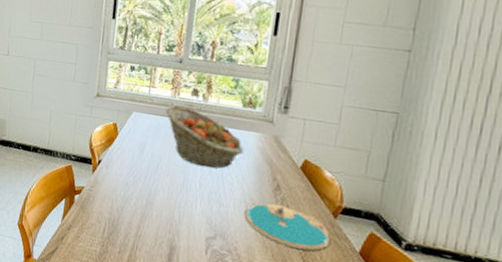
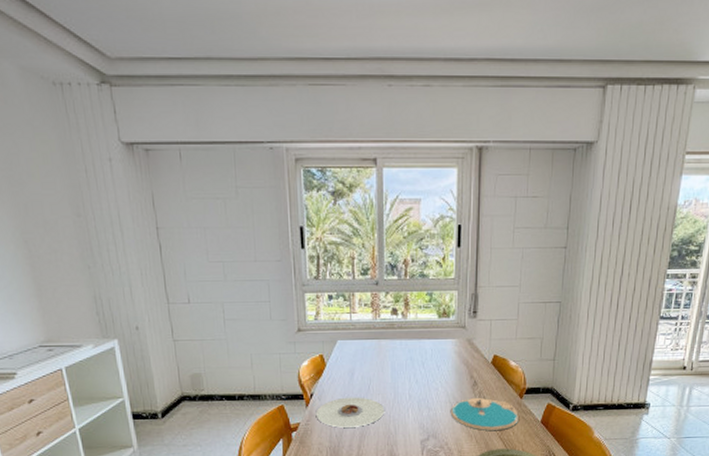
plate: none [100,170,171,206] -> present [315,397,384,428]
fruit basket: present [165,105,244,169] -> none [369,327,443,379]

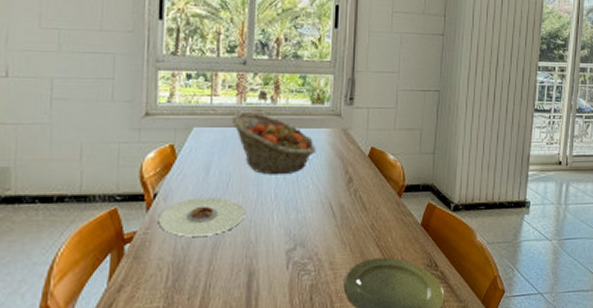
fruit basket: none [369,327,443,379] -> present [231,113,316,175]
plate: present [450,397,519,431] -> none [321,196,397,236]

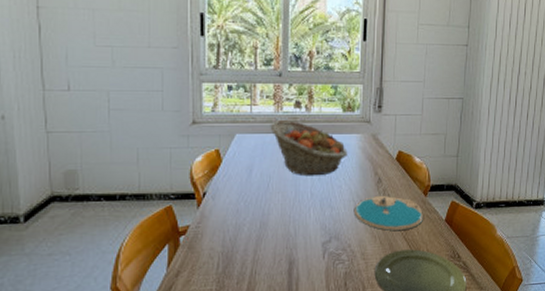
plate: present [158,197,244,237] -> none [208,195,284,230]
plate: none [321,196,397,236] -> present [353,195,423,231]

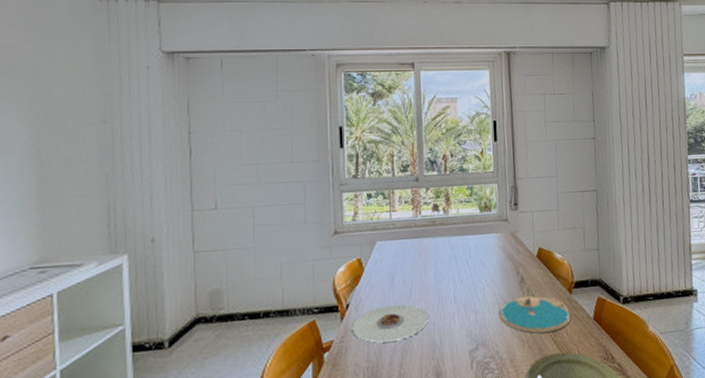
plate: none [208,195,284,230] -> present [351,304,428,343]
fruit basket: present [270,120,348,177] -> none [409,224,488,281]

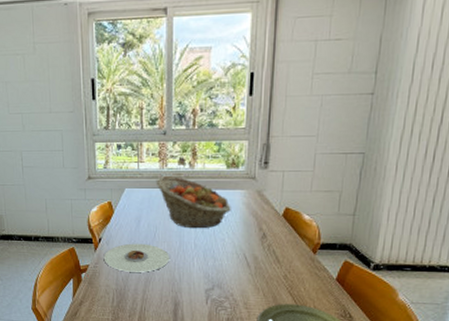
fruit basket: none [409,224,488,281] -> present [156,176,231,229]
plate: present [498,295,571,334] -> none [236,250,311,285]

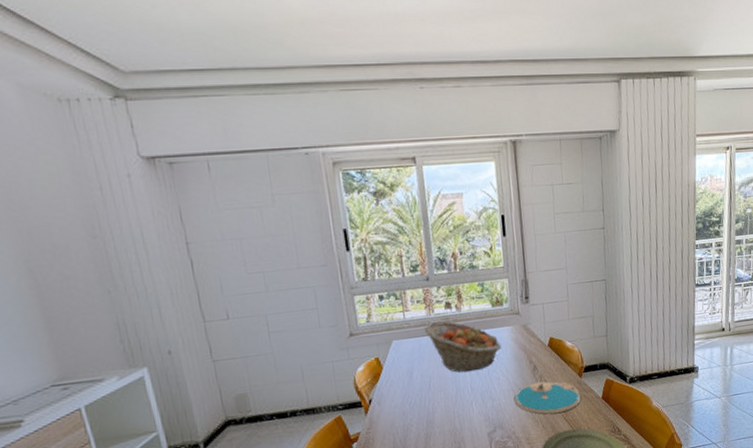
plate: present [103,243,169,272] -> none [376,396,448,432]
plate: none [236,250,311,285] -> present [513,381,581,415]

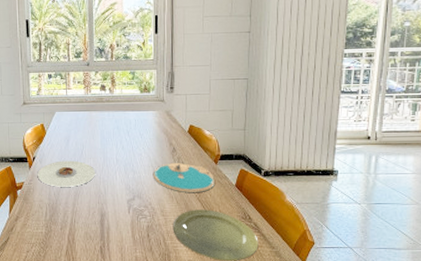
plate: none [376,396,448,432] -> present [37,160,95,187]
fruit basket: present [424,321,502,373] -> none [81,101,146,146]

